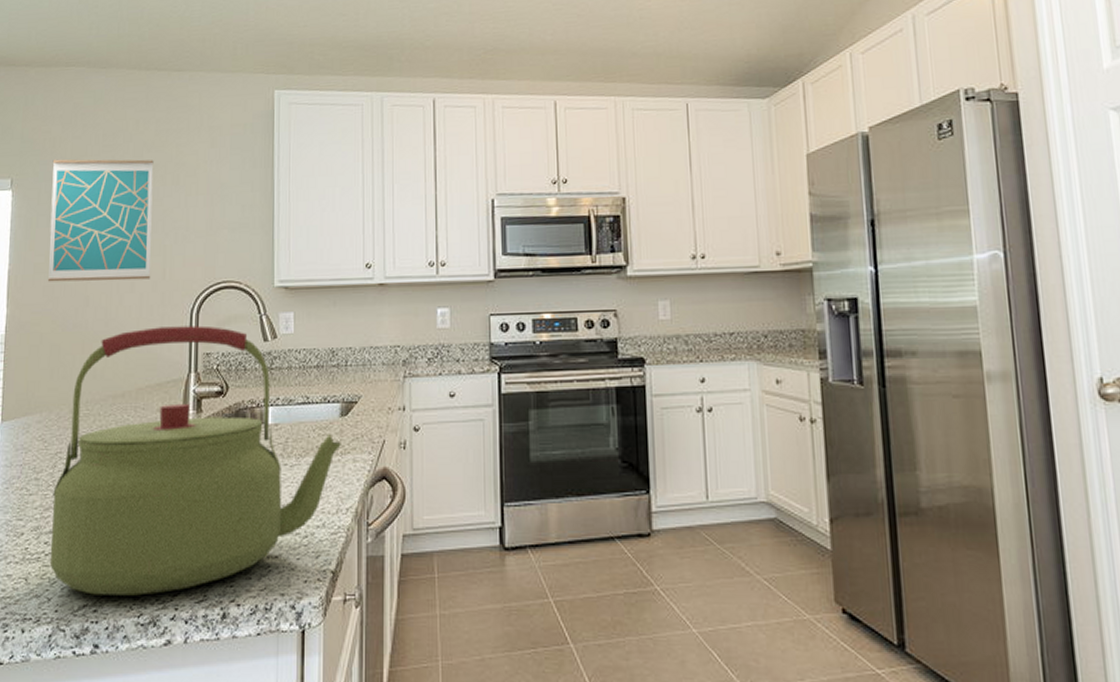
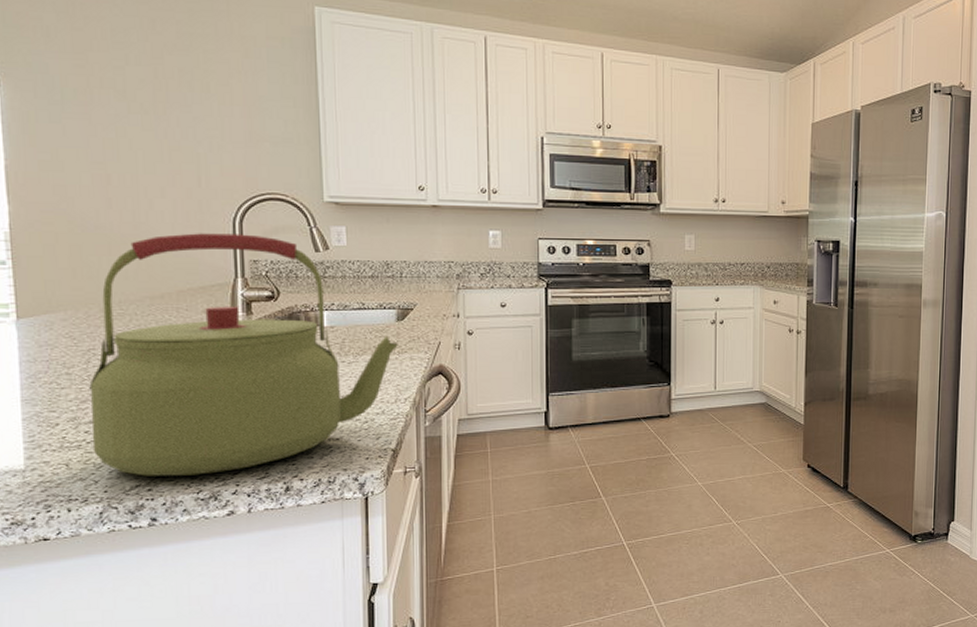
wall art: present [47,159,154,282] -> none [48,50,184,186]

